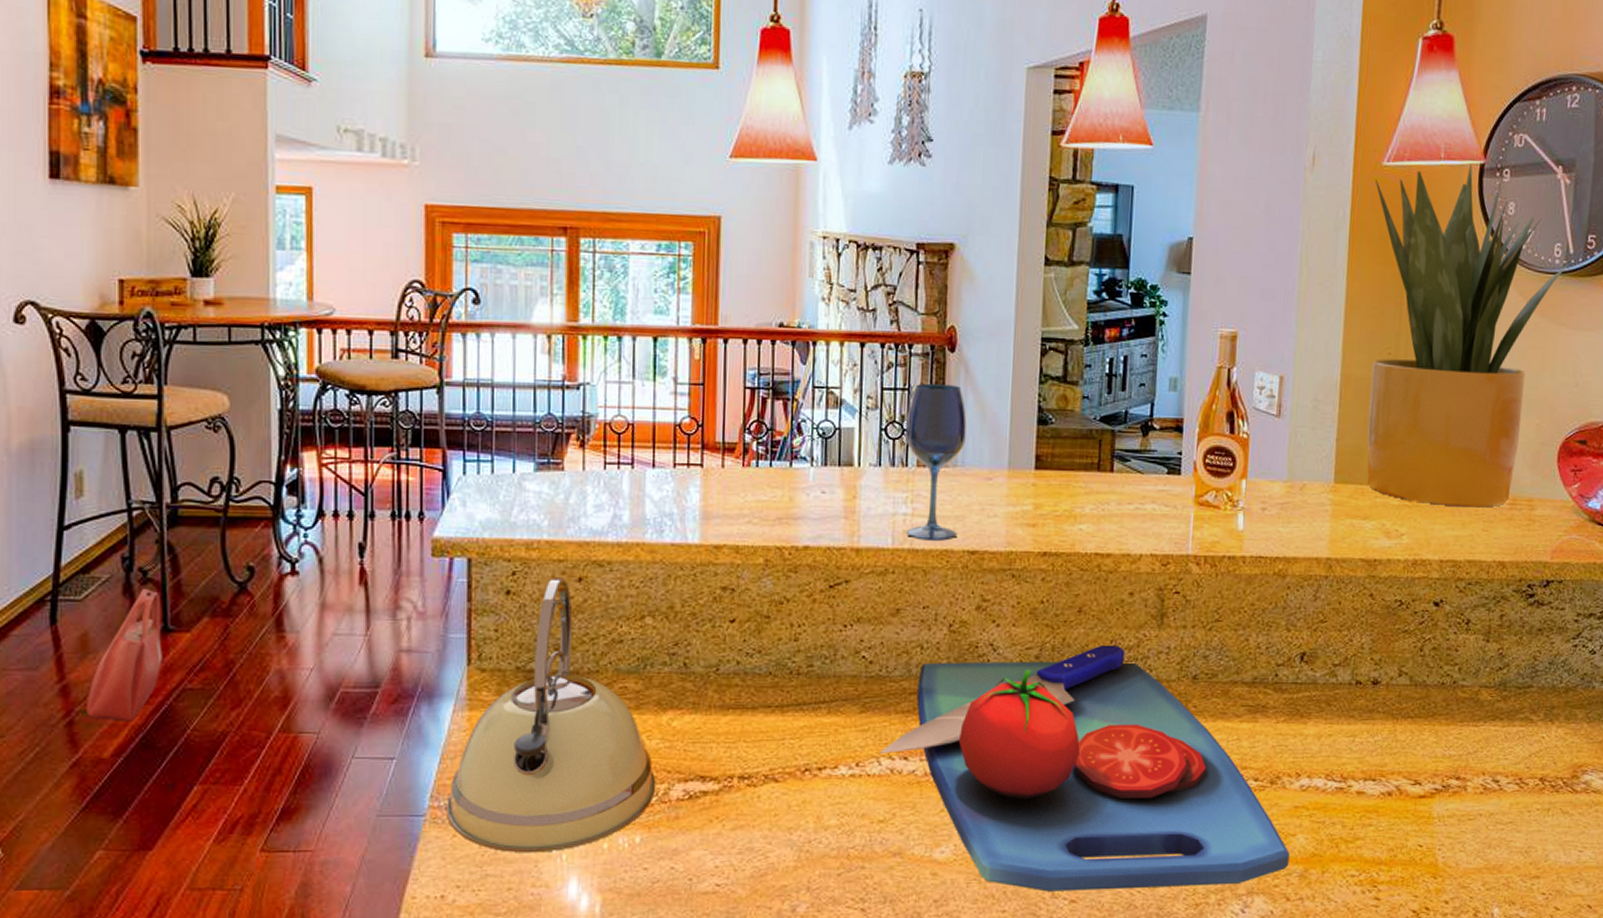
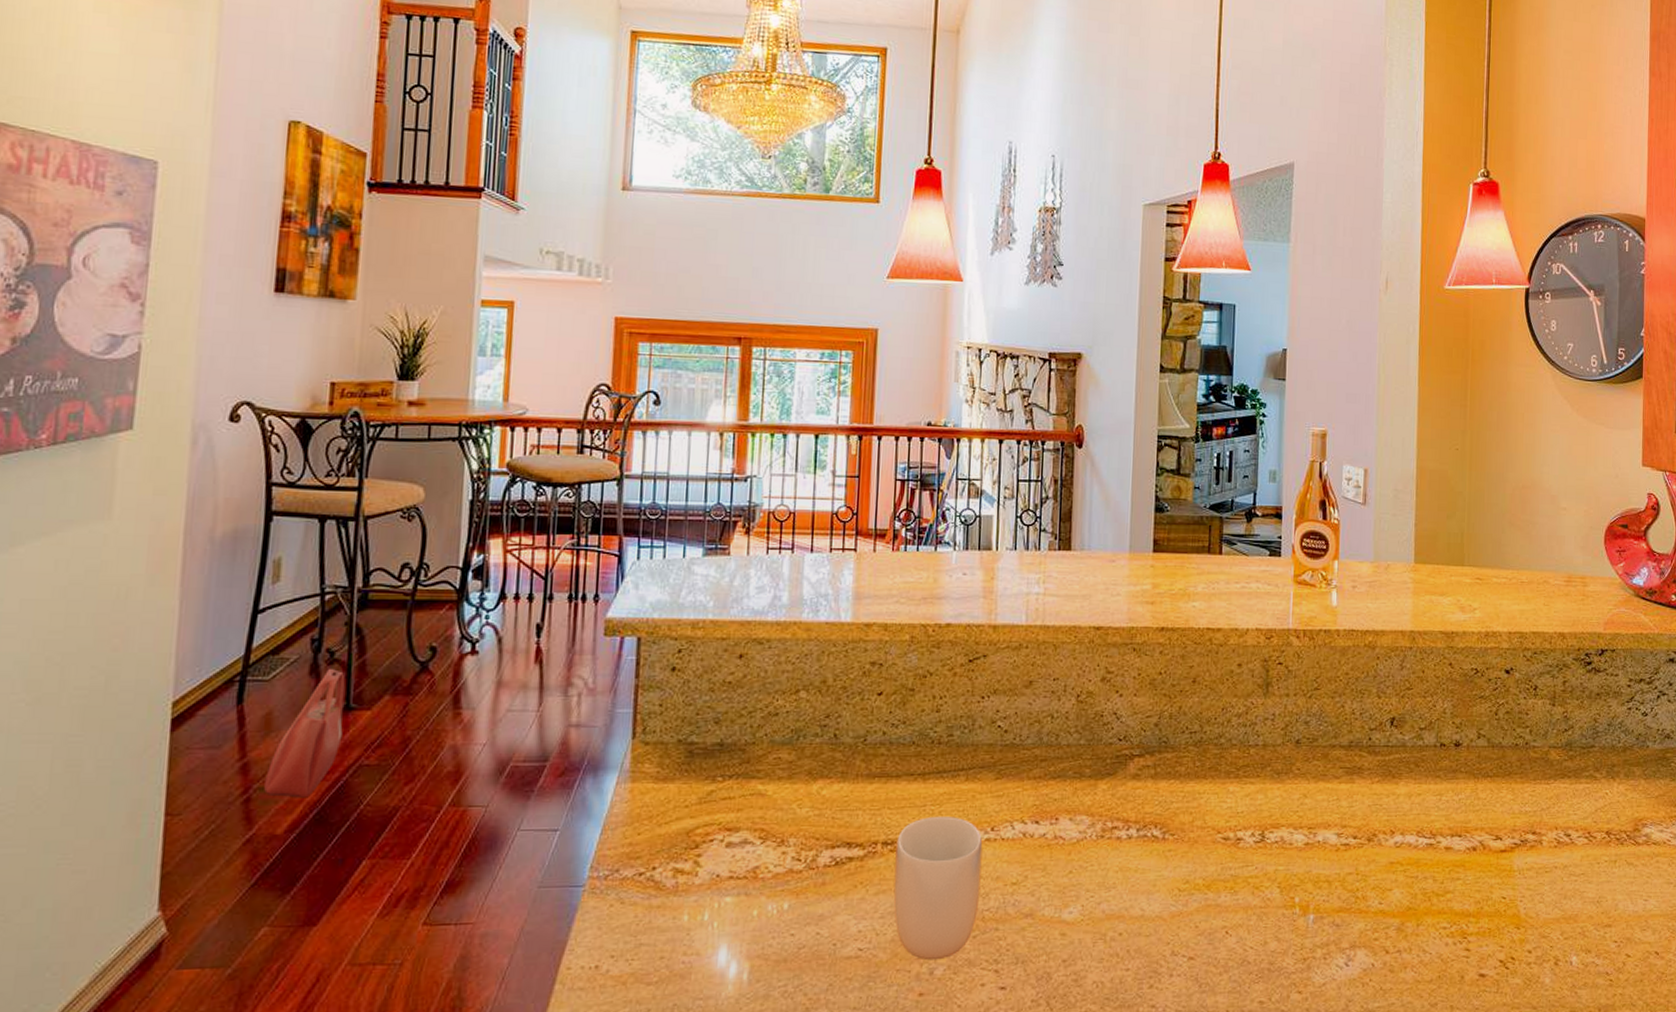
kettle: present [447,577,656,853] -> none [605,654,805,922]
cup: none [751,751,847,898] -> present [893,817,983,961]
chopping board: present [879,644,1290,892] -> none [1012,712,1387,950]
wineglass: present [905,383,967,541] -> none [1038,475,1093,618]
planter: present [1367,164,1569,508] -> none [1438,288,1604,584]

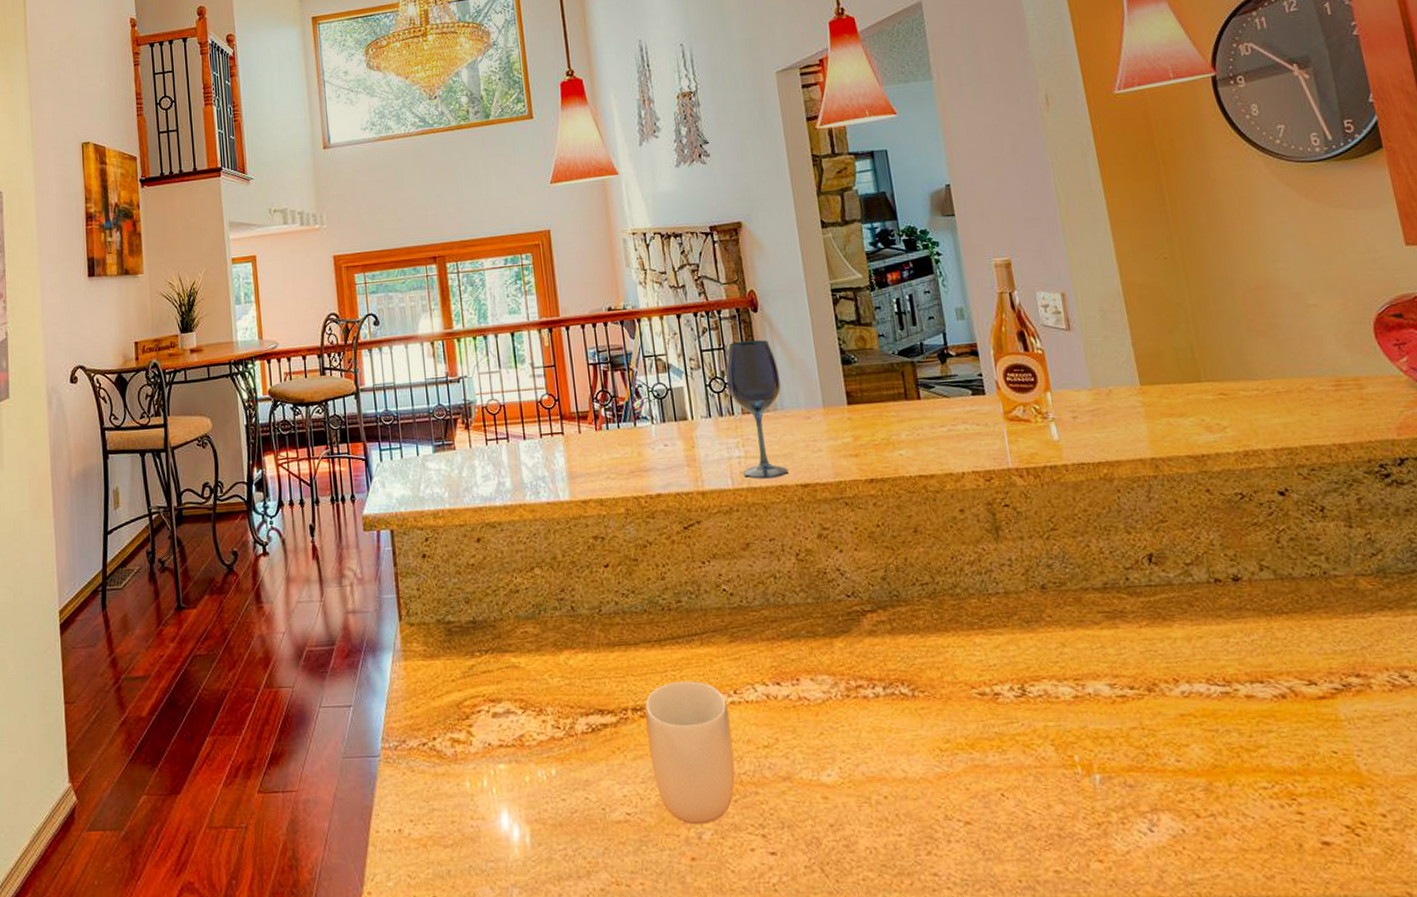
handbag: present [264,669,345,798] -> none [129,576,179,686]
wineglass: none [1038,475,1093,618] -> present [726,339,789,479]

